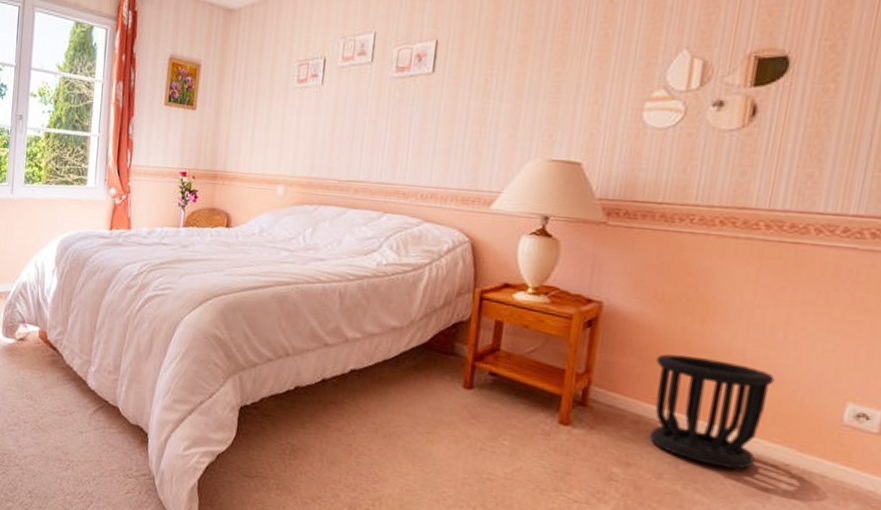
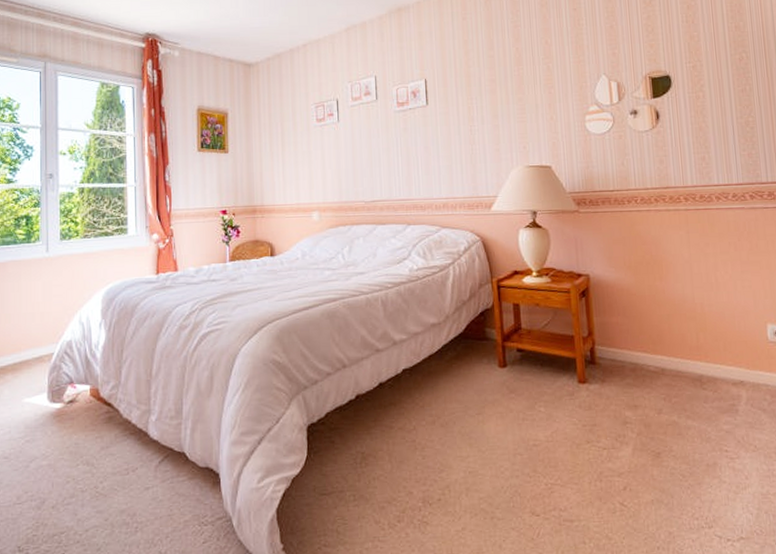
wastebasket: present [650,354,775,469] -> none [636,307,721,394]

